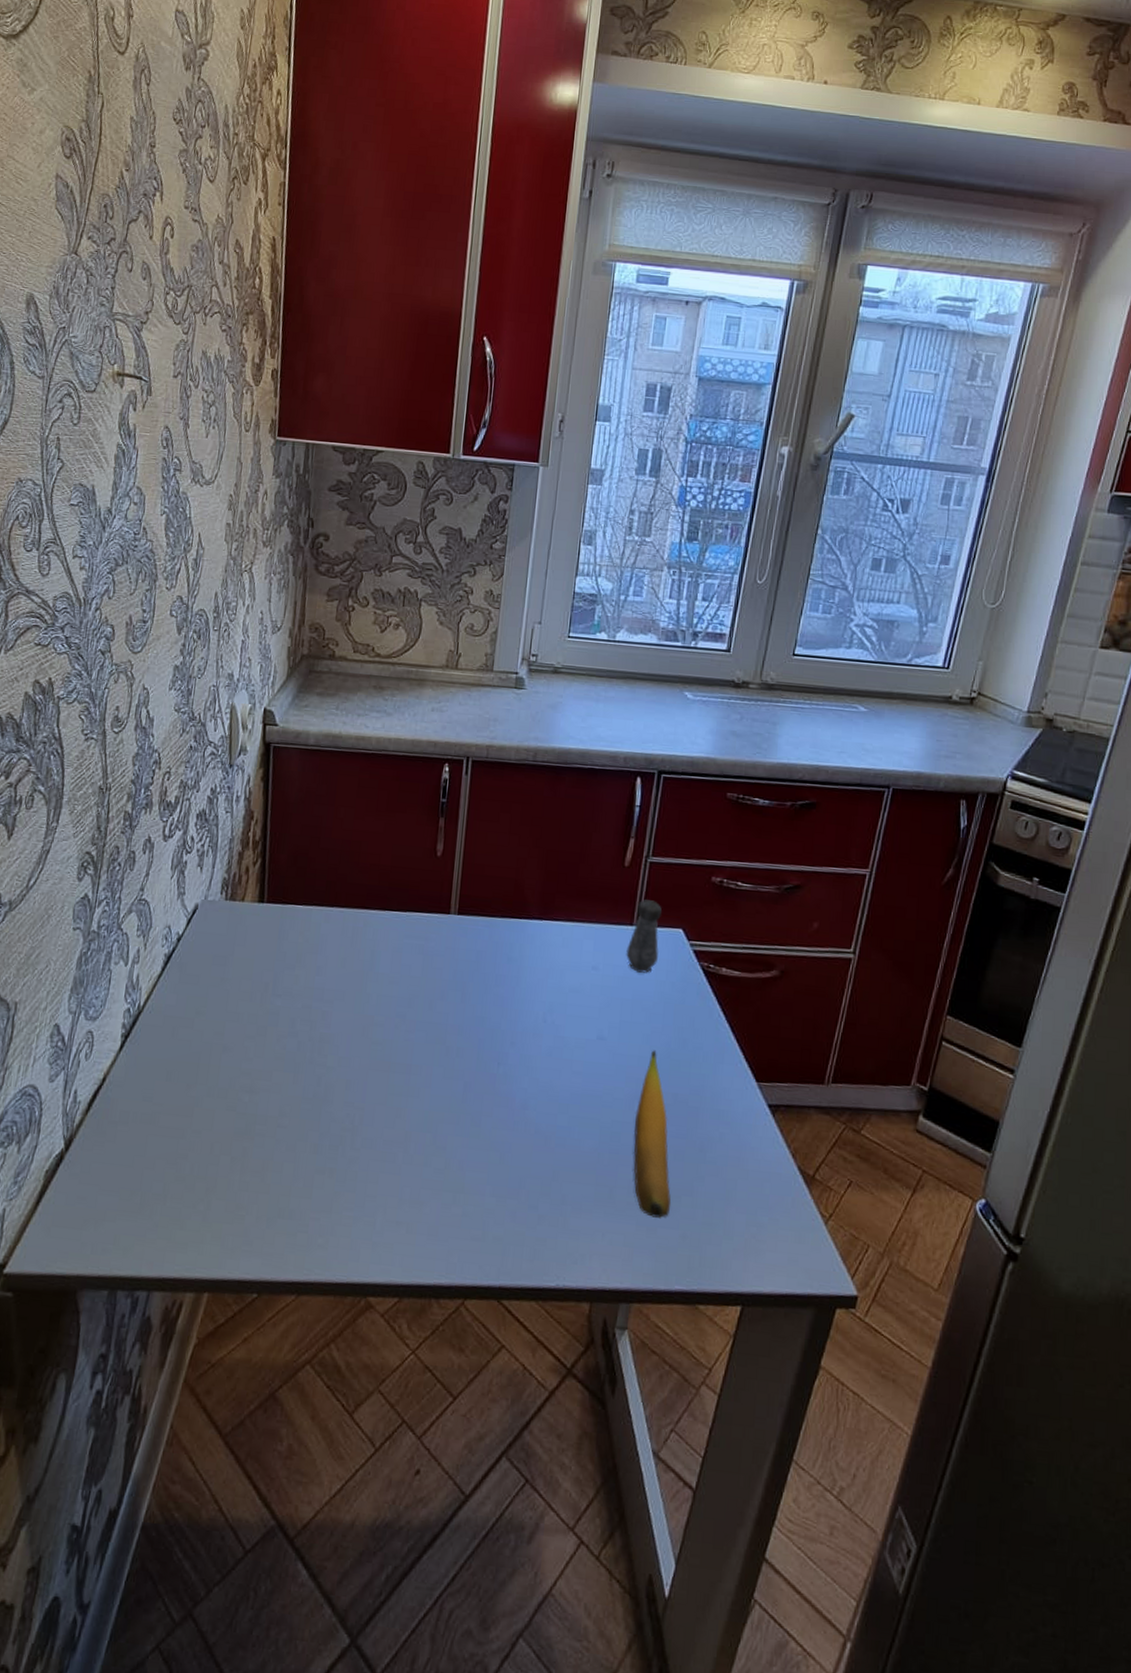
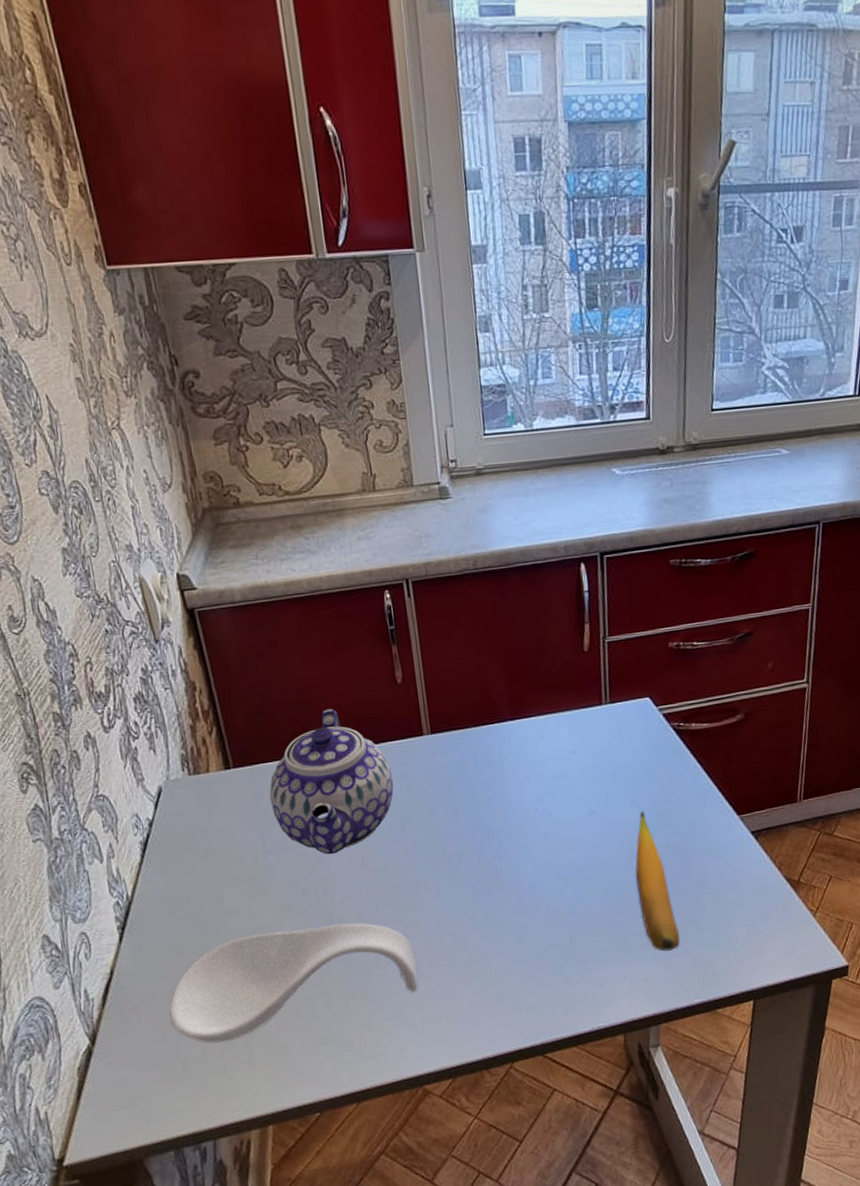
spoon rest: none [143,1077,392,1186] -> present [169,922,418,1044]
teapot: none [291,865,412,1015] -> present [269,708,394,855]
salt shaker: present [626,899,662,973] -> none [600,677,631,746]

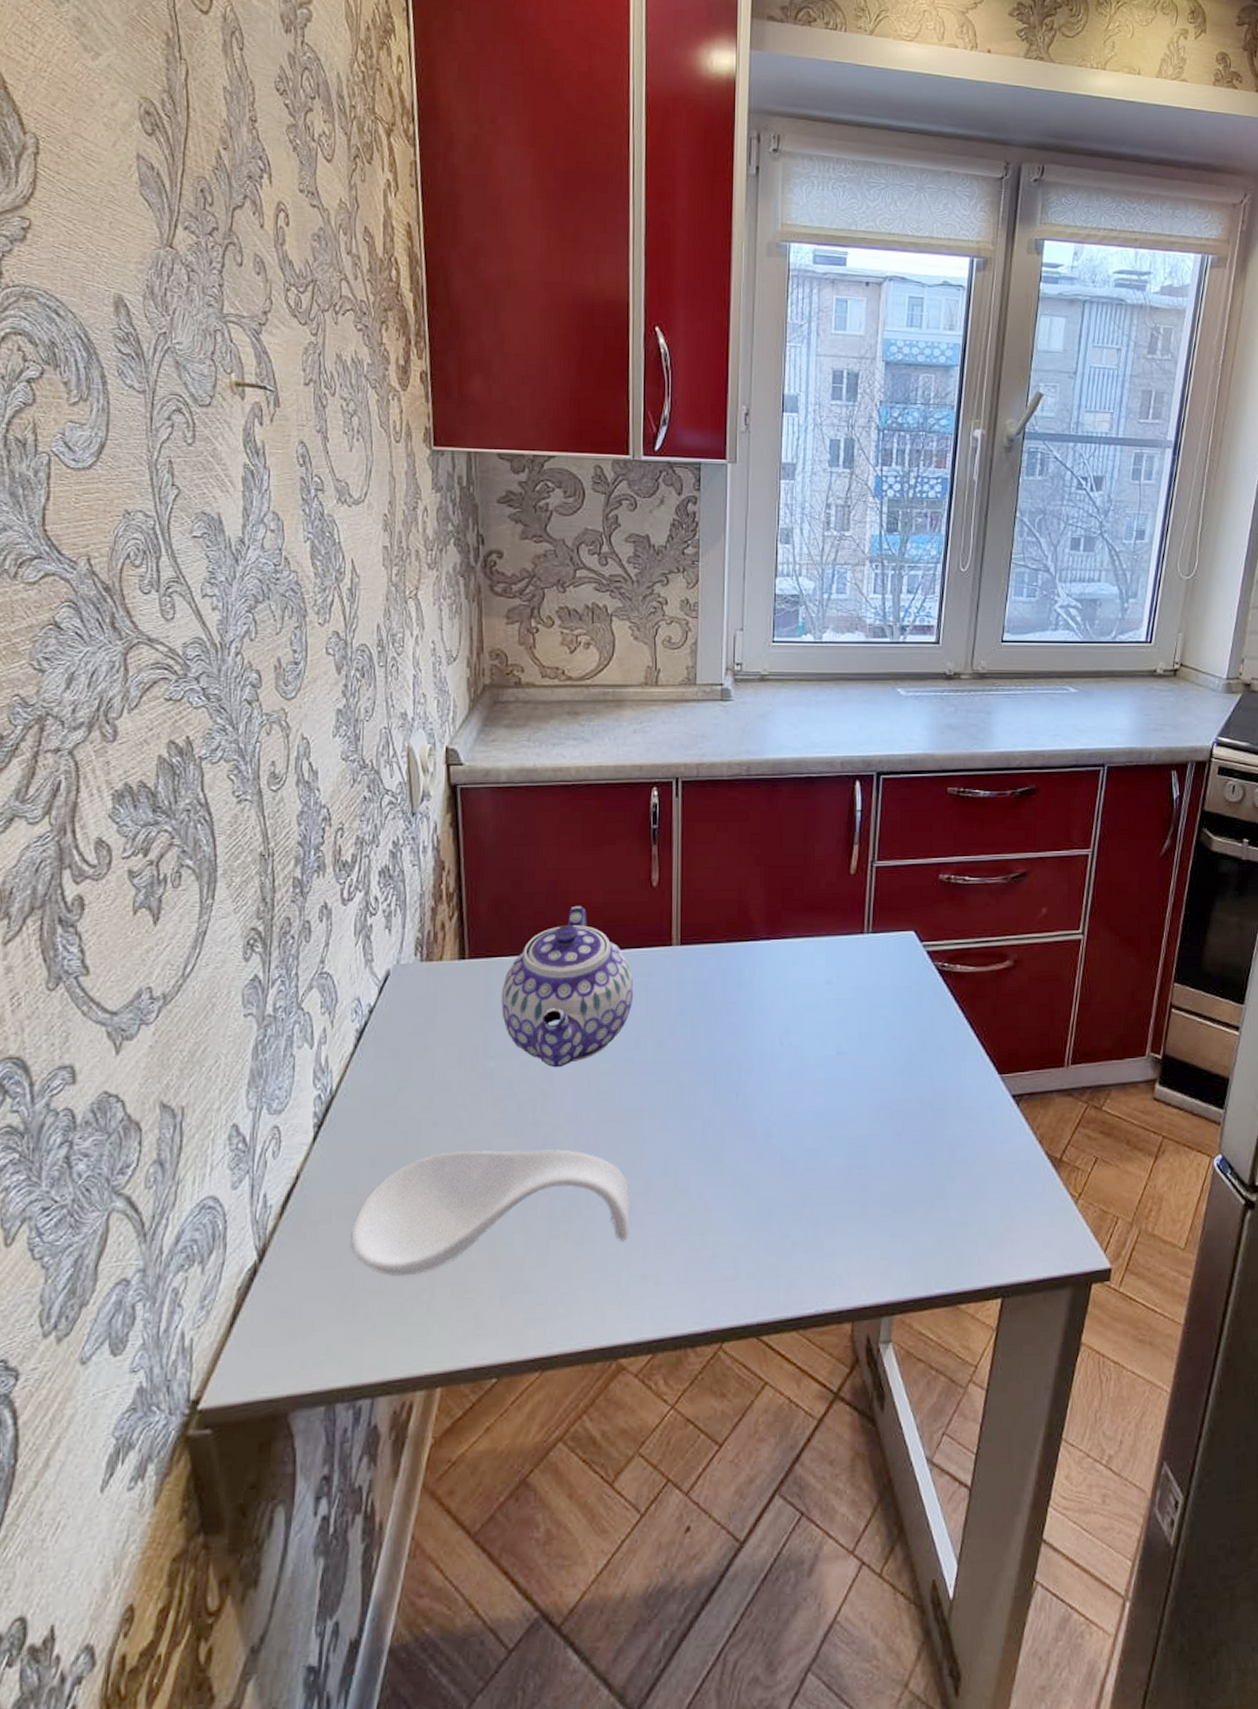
banana: present [635,811,680,951] -> none [883,1057,925,1226]

